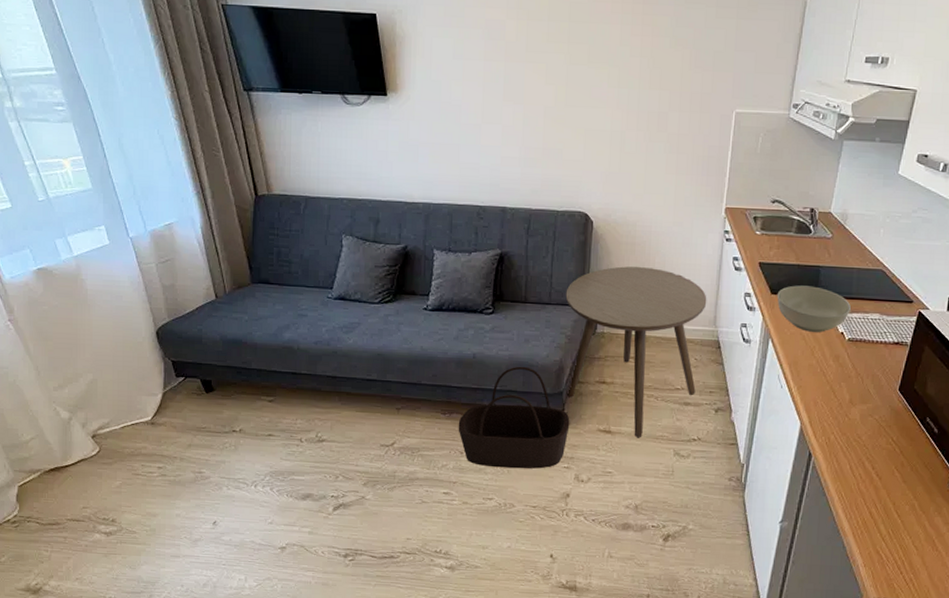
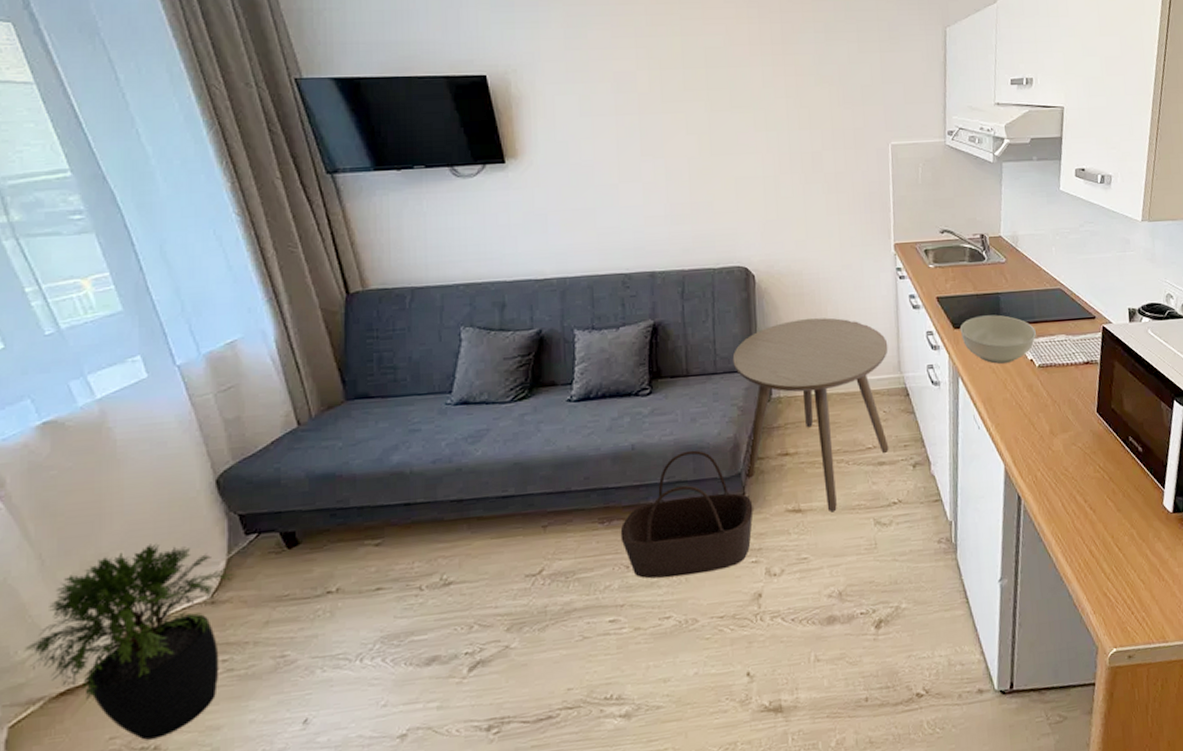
potted plant: none [28,372,167,514] -> present [26,543,233,740]

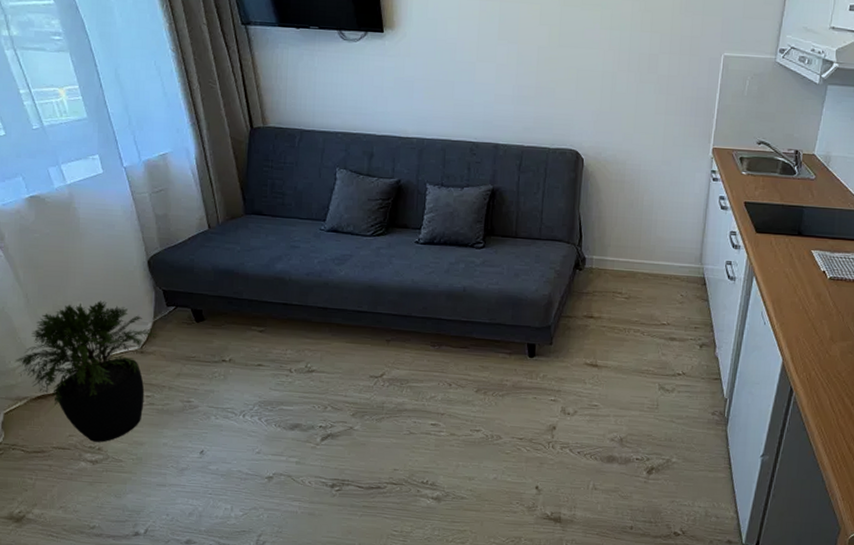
basket: present [620,450,753,579] -> none [447,300,558,401]
side table: present [732,317,889,513] -> none [554,203,694,372]
bowl: present [959,314,1037,364] -> none [761,224,834,271]

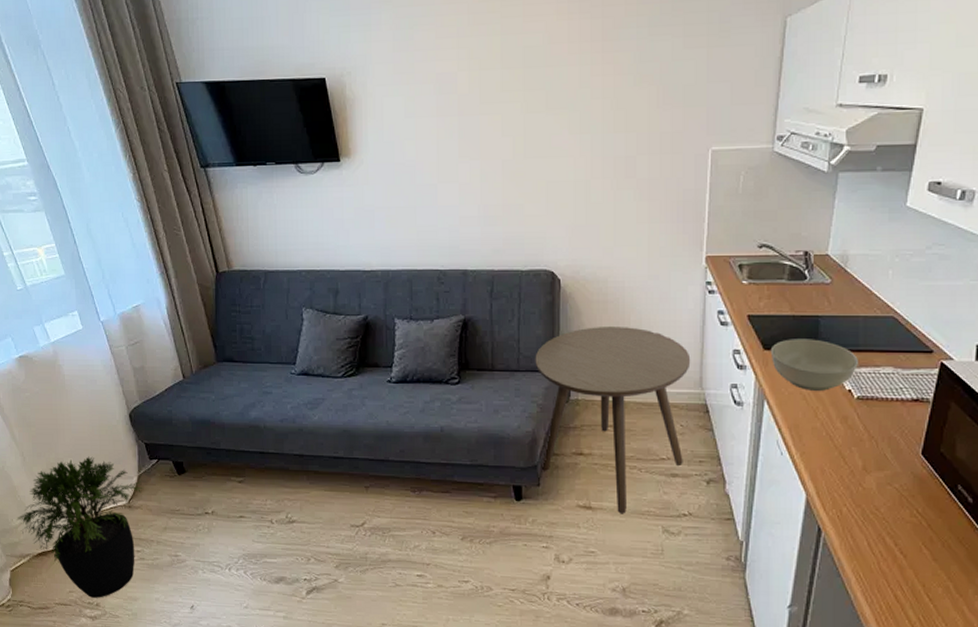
side table: none [554,203,694,372] -> present [535,327,691,514]
bowl: none [761,224,834,271] -> present [770,339,859,391]

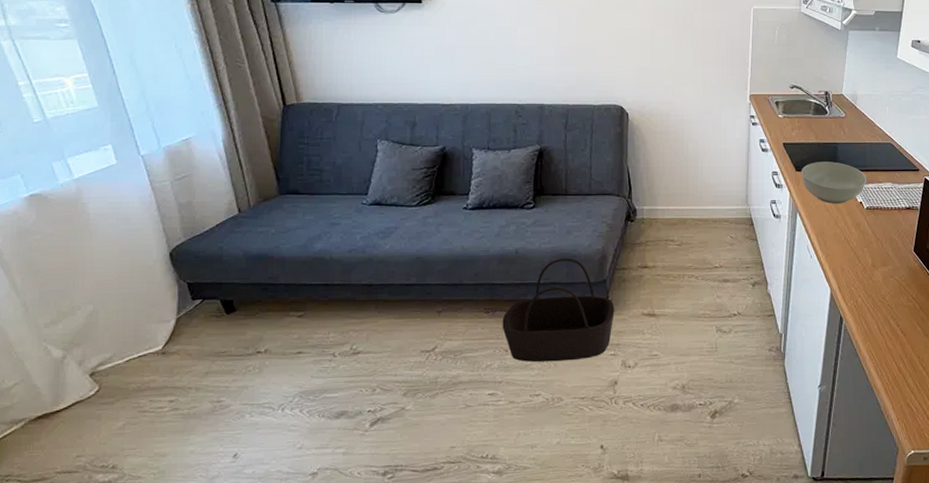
potted plant: present [17,456,142,598] -> none [11,301,181,460]
basket: none [428,439,547,549] -> present [502,257,615,362]
side table: present [535,327,691,514] -> none [605,154,738,319]

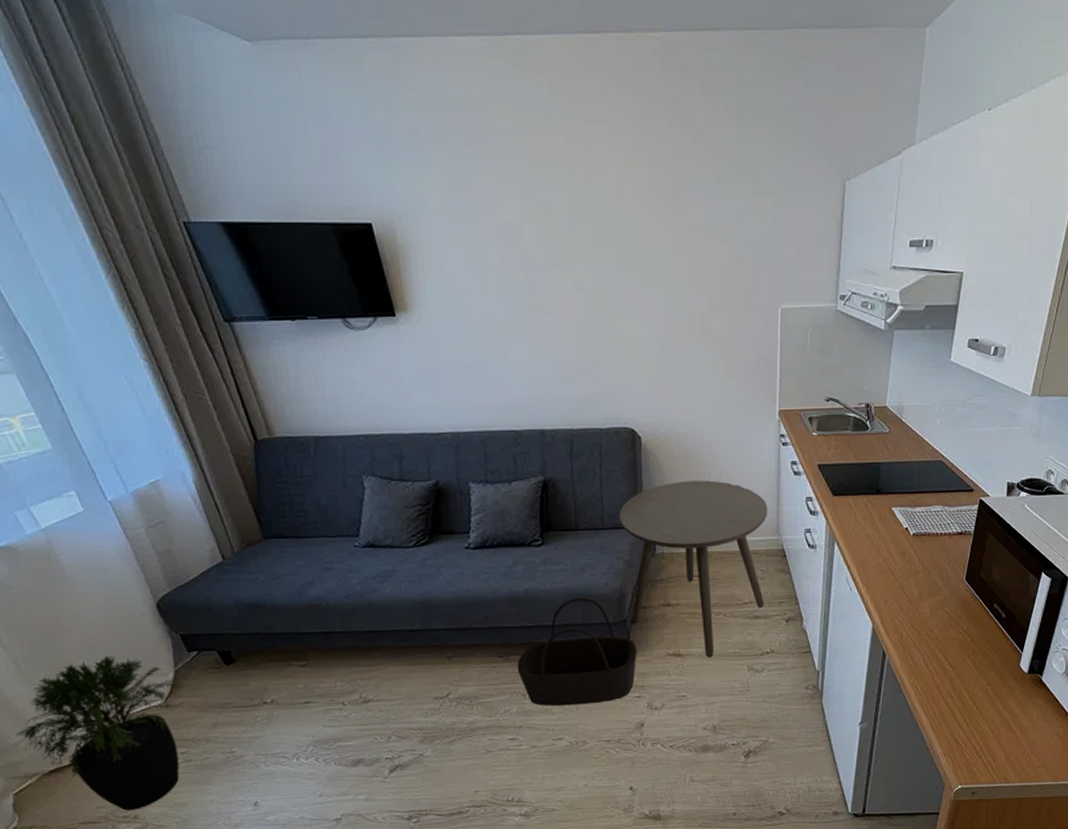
potted plant: none [11,301,181,460] -> present [16,655,181,811]
side table: none [605,154,738,319] -> present [619,480,768,658]
bowl: present [801,161,867,204] -> none [839,484,914,531]

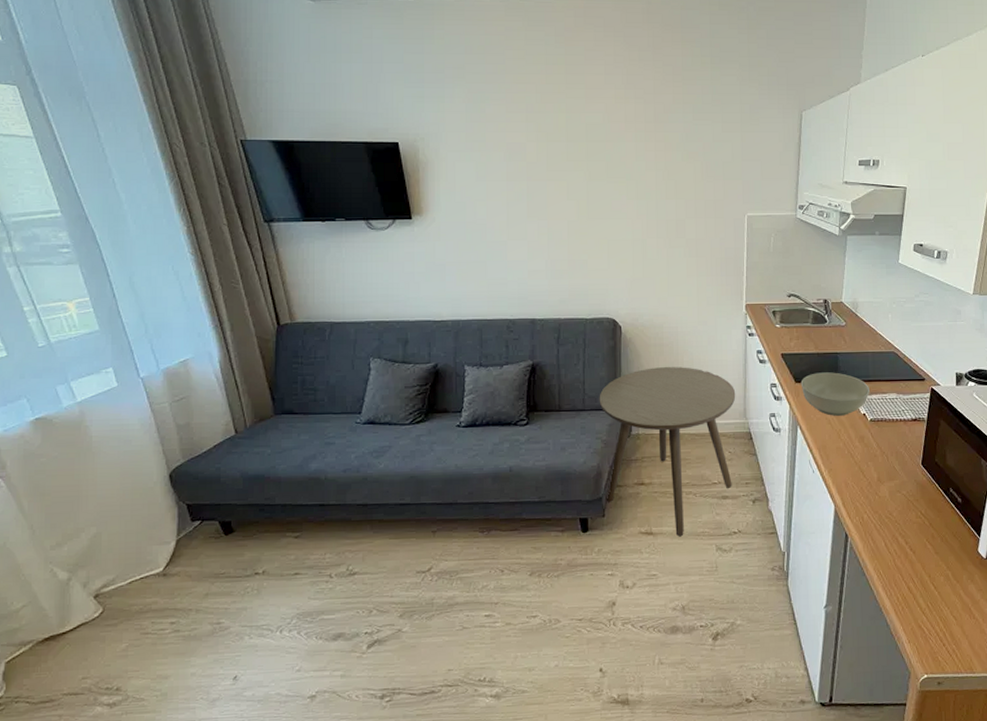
potted plant: present [16,655,181,811] -> none [19,523,181,682]
basket: present [517,597,637,706] -> none [497,475,611,583]
bowl: none [839,484,914,531] -> present [800,372,871,416]

